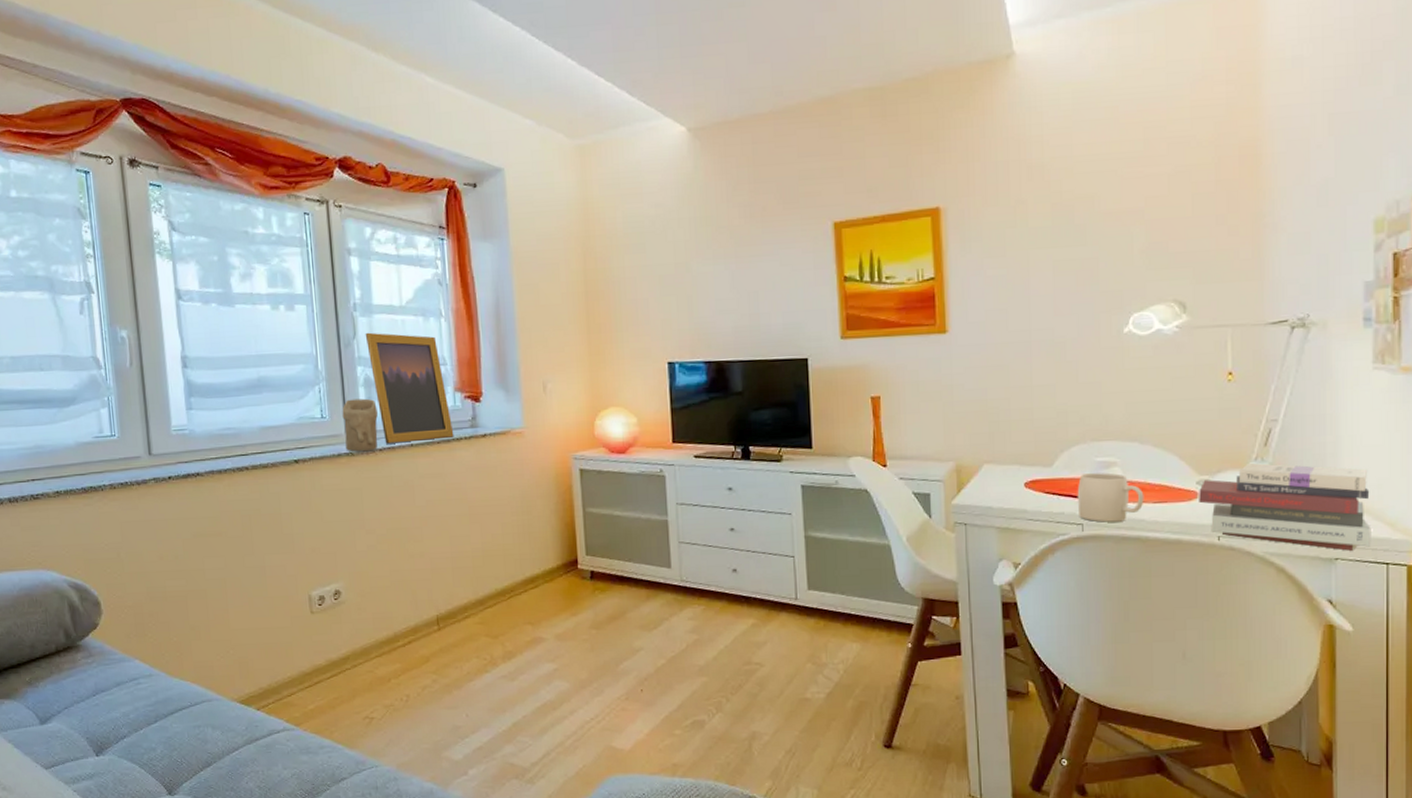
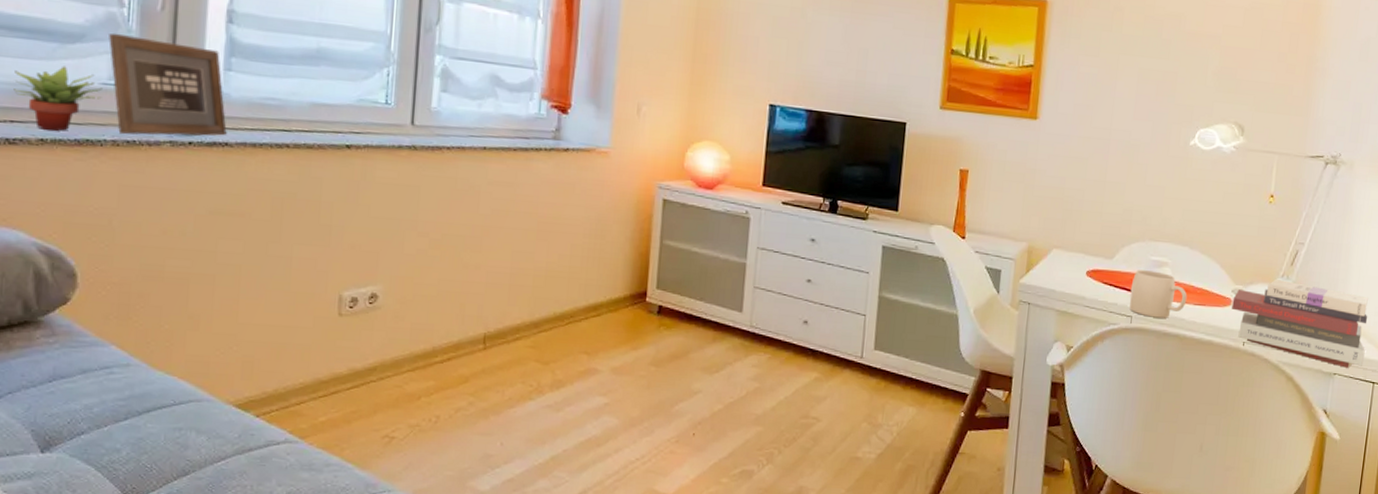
succulent plant: none [29,427,97,483] -> present [14,66,103,131]
picture frame: none [94,392,197,479] -> present [109,33,227,136]
candle: present [342,398,378,452] -> none [409,88,452,148]
picture frame: present [365,332,454,444] -> none [450,20,534,148]

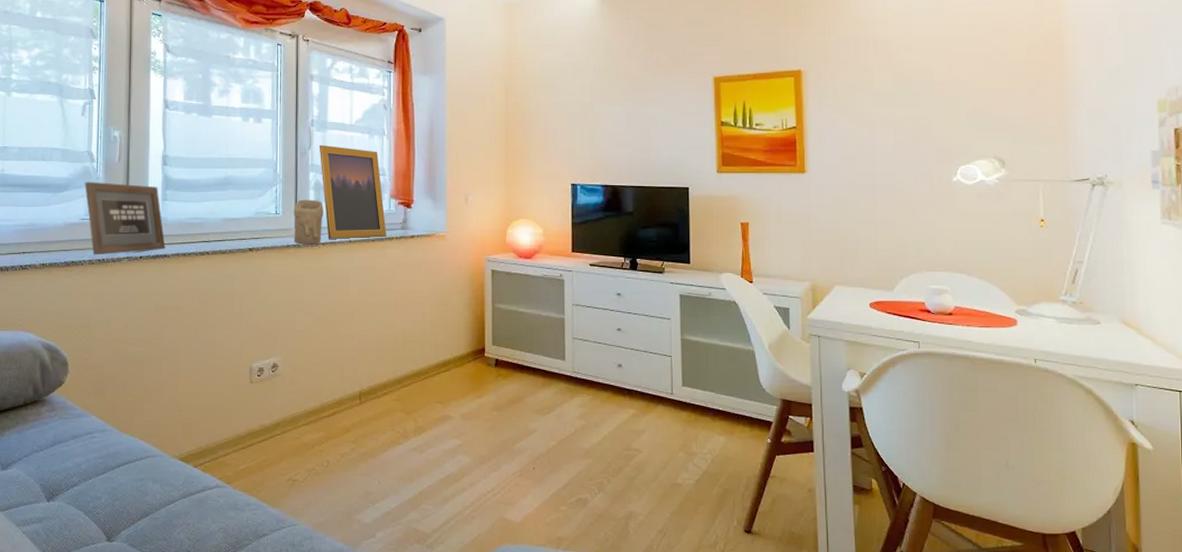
succulent plant: present [14,66,103,131] -> none [24,209,82,257]
candle: none [409,88,452,148] -> present [293,199,323,245]
picture frame: none [450,20,534,148] -> present [319,144,387,239]
mug: present [1129,270,1187,318] -> none [914,298,971,342]
books: present [1232,278,1368,368] -> none [1018,297,1166,378]

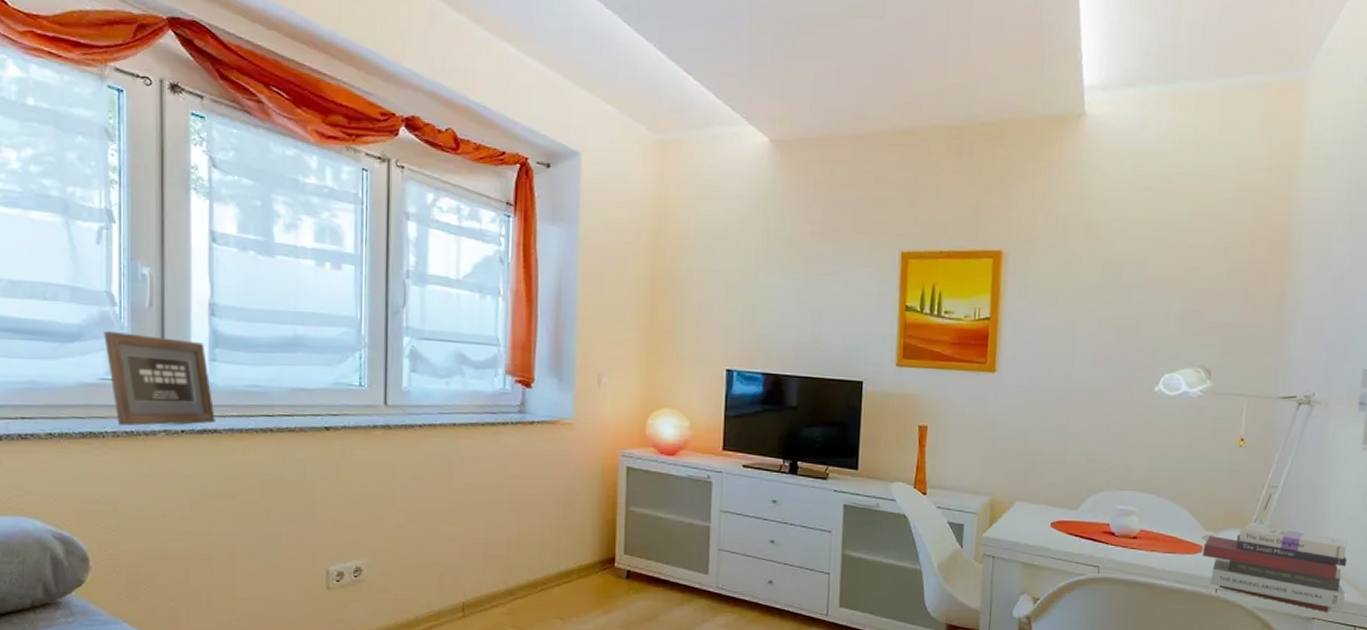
candle: present [293,199,323,245] -> none [382,370,421,427]
picture frame: present [319,144,387,239] -> none [415,302,500,422]
books: none [1018,297,1166,378] -> present [1203,523,1348,612]

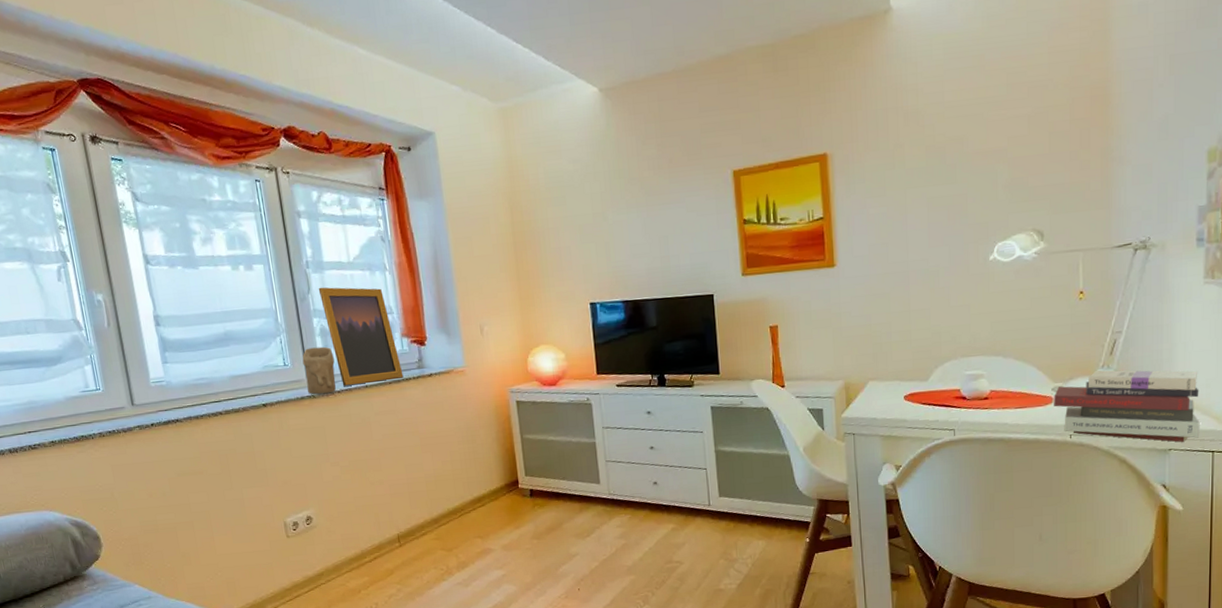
picture frame: present [104,330,215,426] -> none [77,349,176,428]
candle: none [382,370,421,427] -> present [302,346,336,395]
picture frame: none [415,302,500,422] -> present [318,287,404,386]

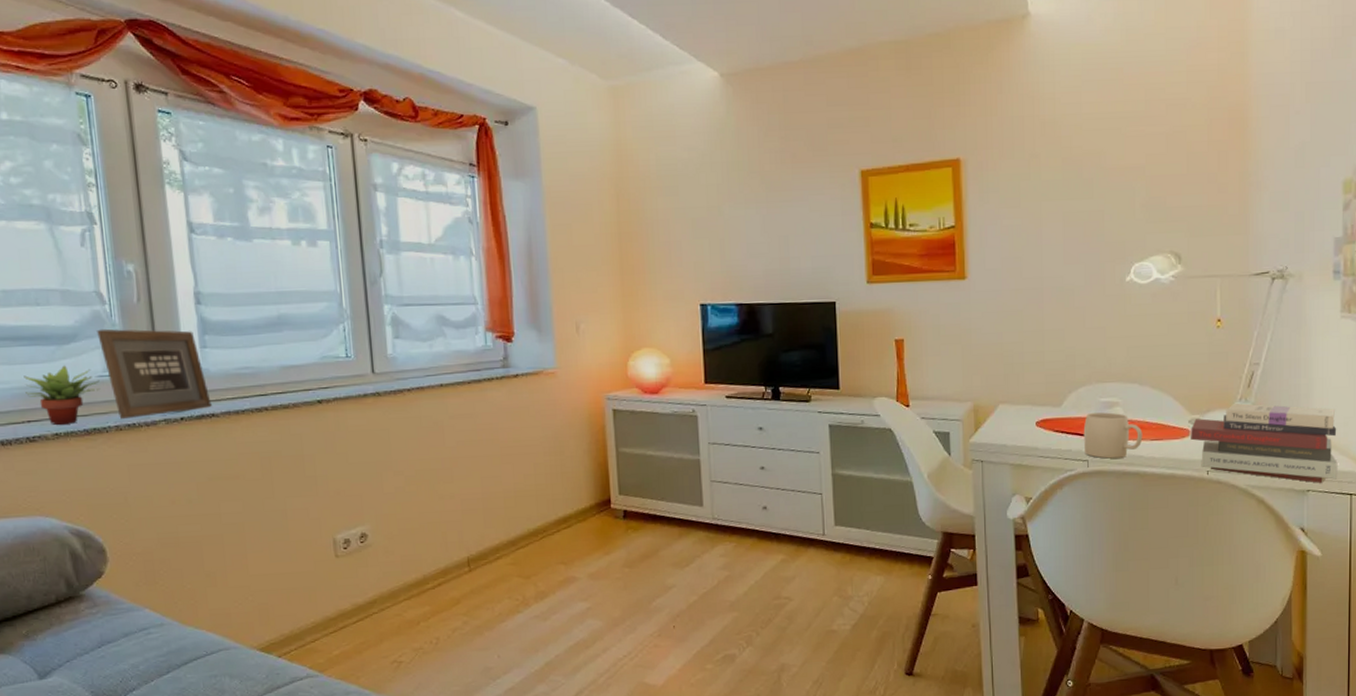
succulent plant: none [22,383,84,434] -> present [24,365,100,425]
picture frame: none [77,349,176,428] -> present [97,328,212,420]
candle: present [302,346,336,395] -> none [368,337,406,393]
picture frame: present [318,287,404,386] -> none [392,270,485,384]
mug: none [949,384,1007,427] -> present [1083,412,1143,459]

